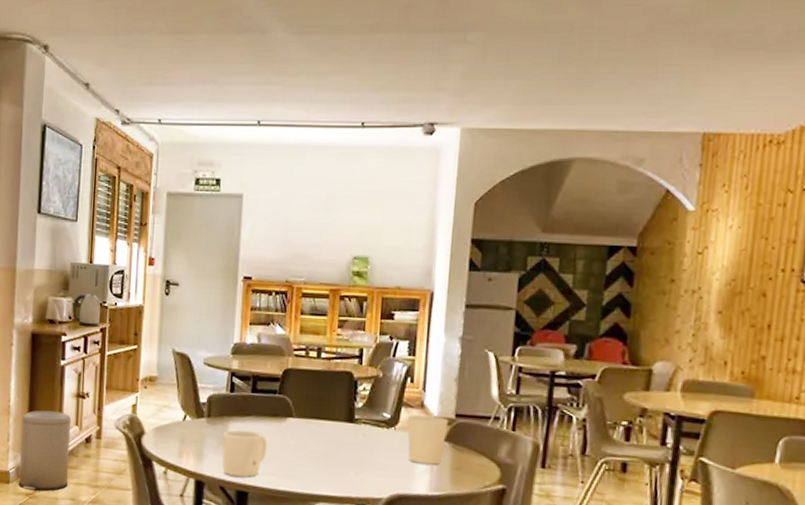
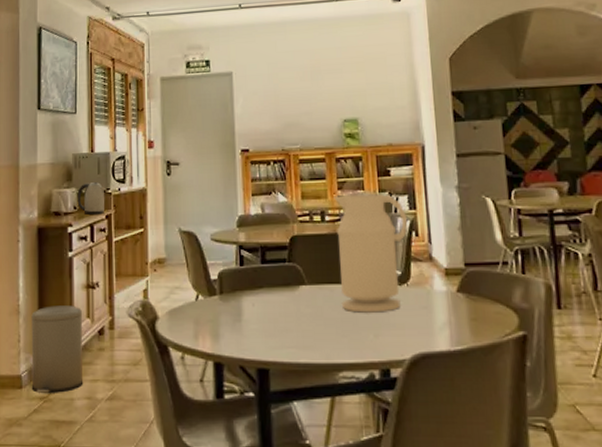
mug: present [221,429,267,477] -> none [237,303,283,354]
water jug: none [326,333,405,452] -> present [334,194,408,313]
dixie cup: present [407,414,449,465] -> none [417,267,460,318]

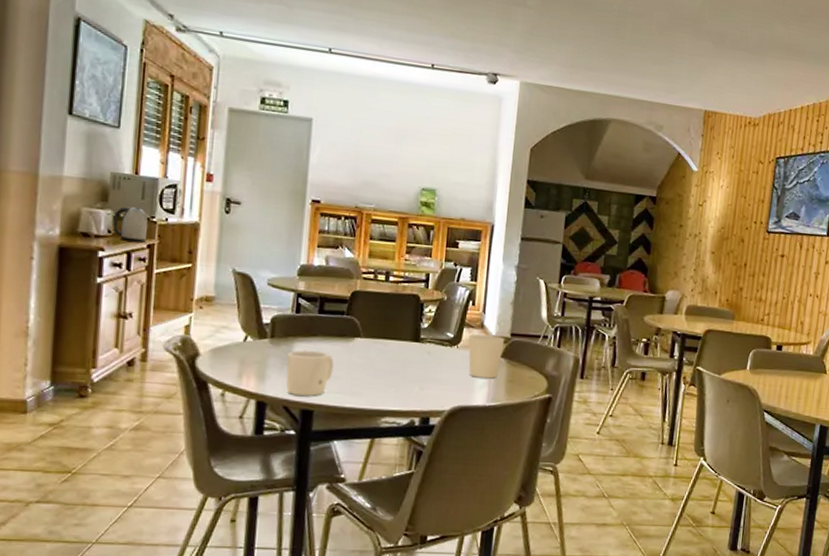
pedal bin: present [31,305,84,393] -> none [39,331,109,420]
mug: none [237,303,283,354] -> present [285,349,334,397]
water jug: present [334,194,408,313] -> none [393,259,468,369]
dixie cup: none [417,267,460,318] -> present [468,334,505,379]

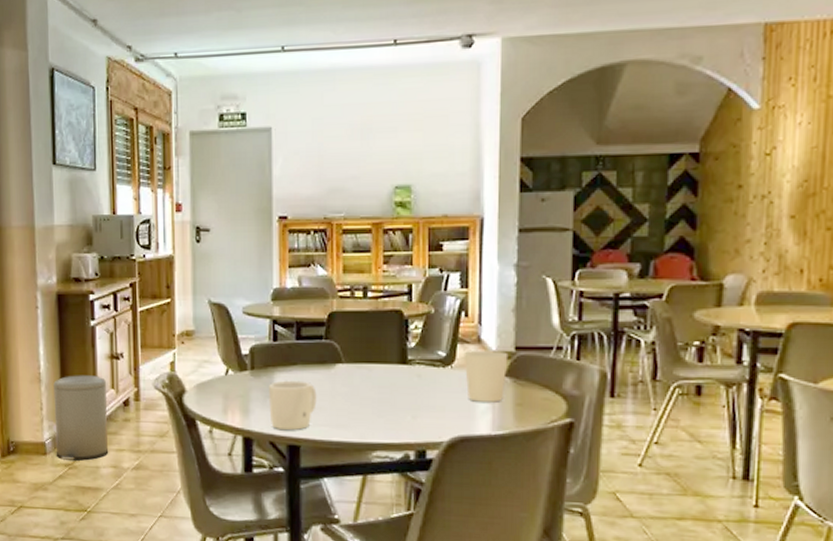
pedal bin: none [39,331,109,420] -> present [53,375,109,461]
kettle: present [112,206,148,243] -> none [98,247,128,282]

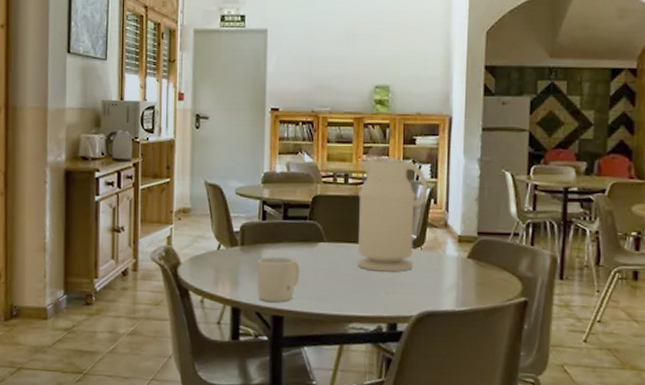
pedal bin: present [53,375,109,461] -> none [56,245,107,326]
kettle: none [98,247,128,282] -> present [105,130,132,162]
water jug: none [378,269,458,394] -> present [357,159,428,272]
dixie cup: present [463,350,509,402] -> none [432,234,472,281]

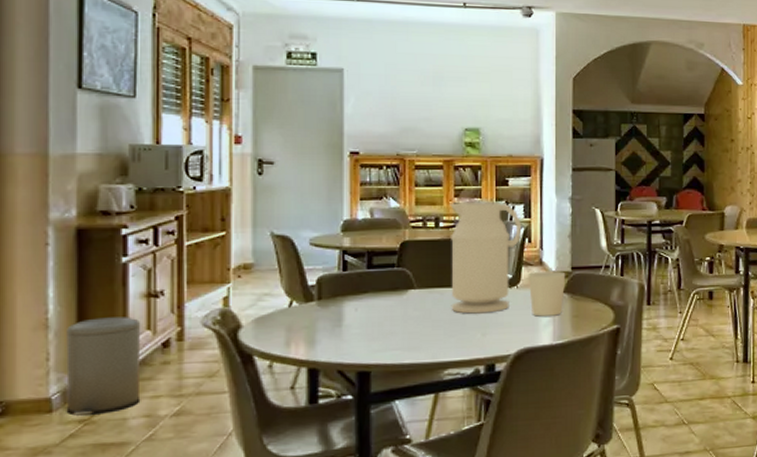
pedal bin: none [56,245,107,326] -> present [66,316,141,416]
kettle: present [105,130,132,162] -> none [135,179,173,215]
mug: present [256,256,300,303] -> none [338,308,388,358]
dixie cup: none [432,234,472,281] -> present [528,270,566,317]

